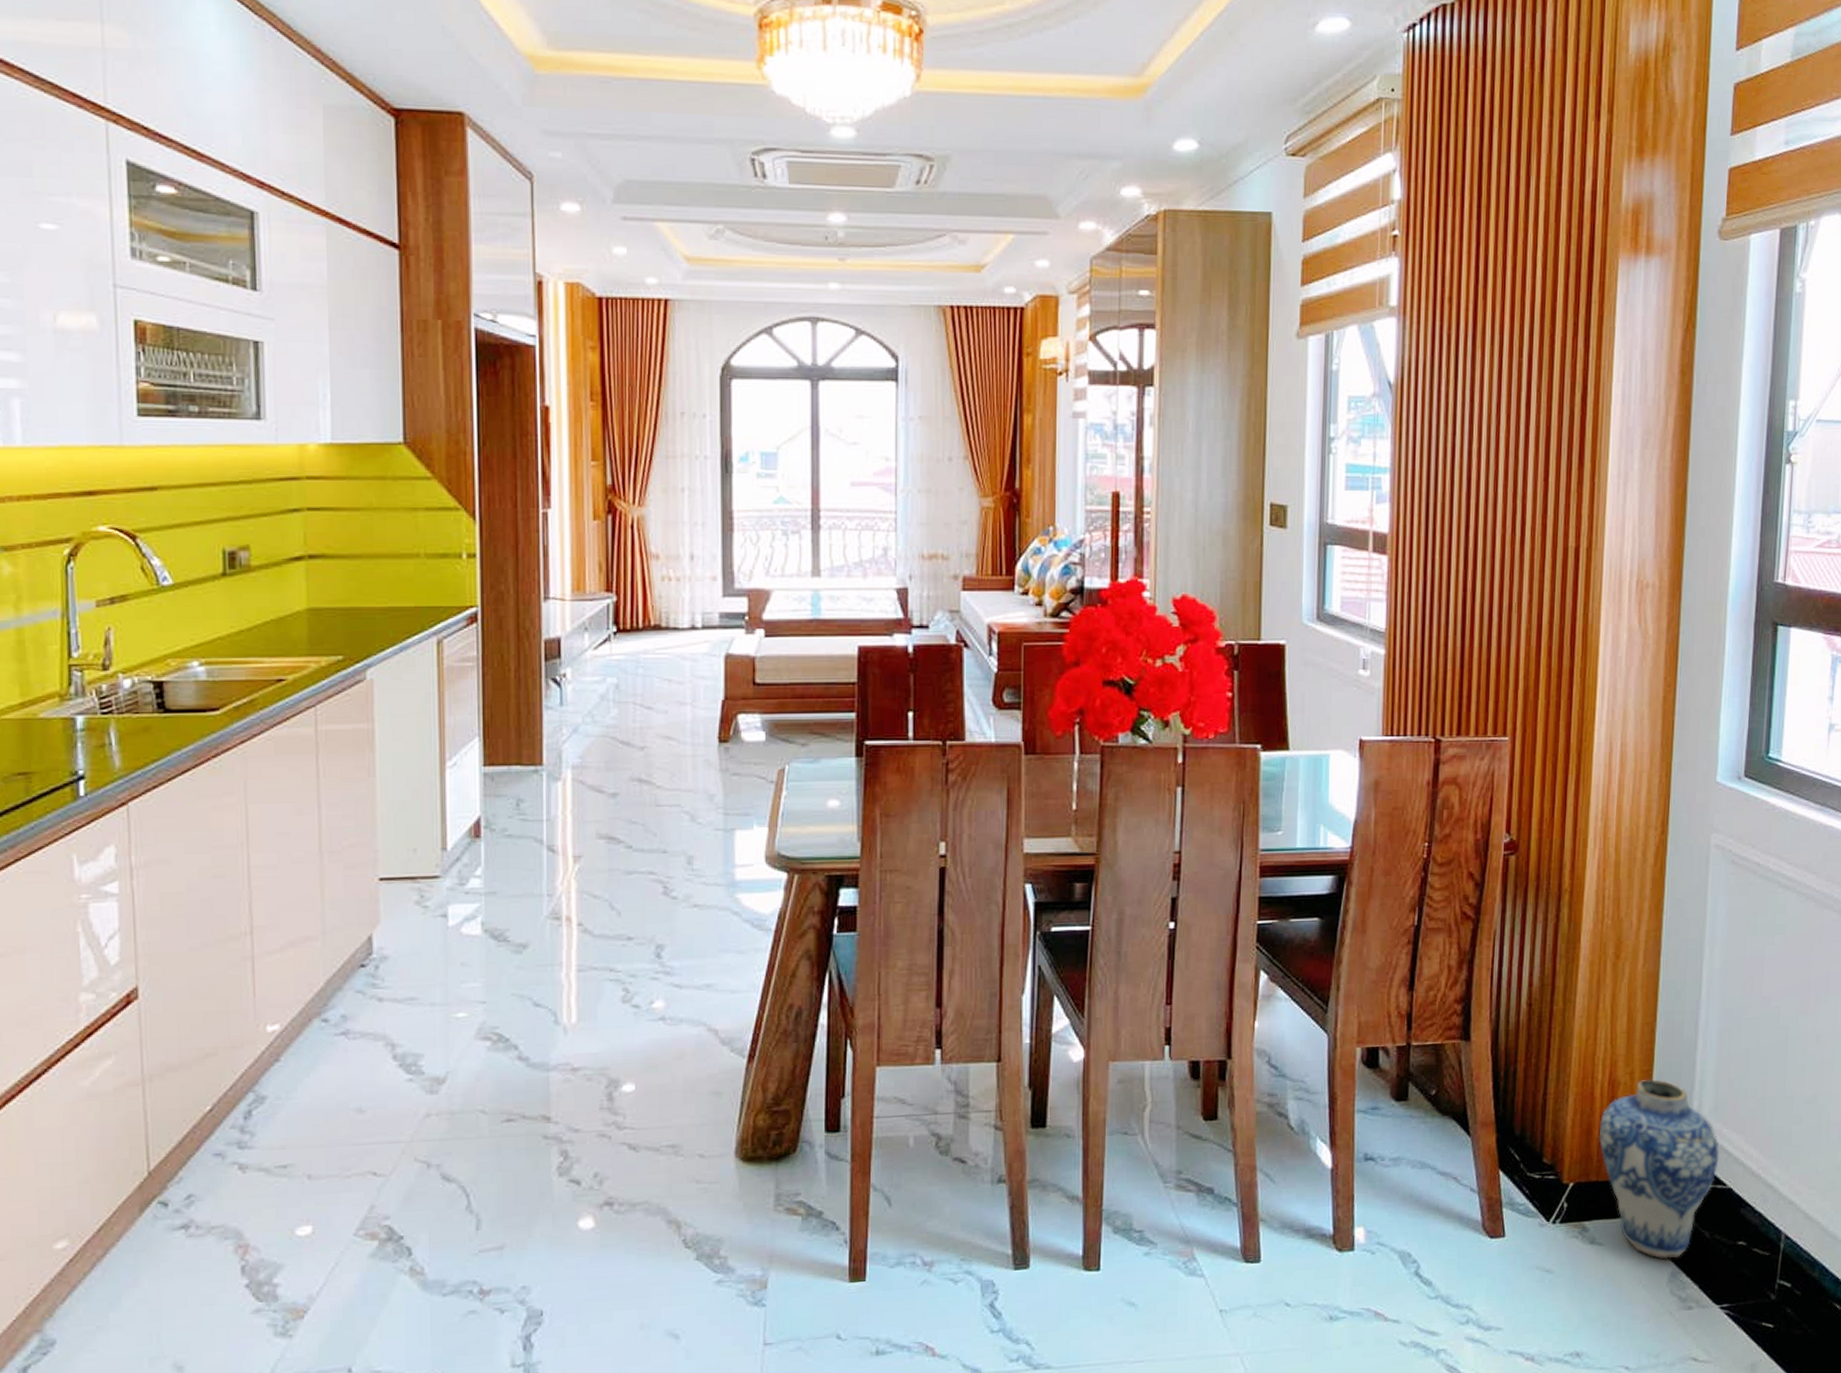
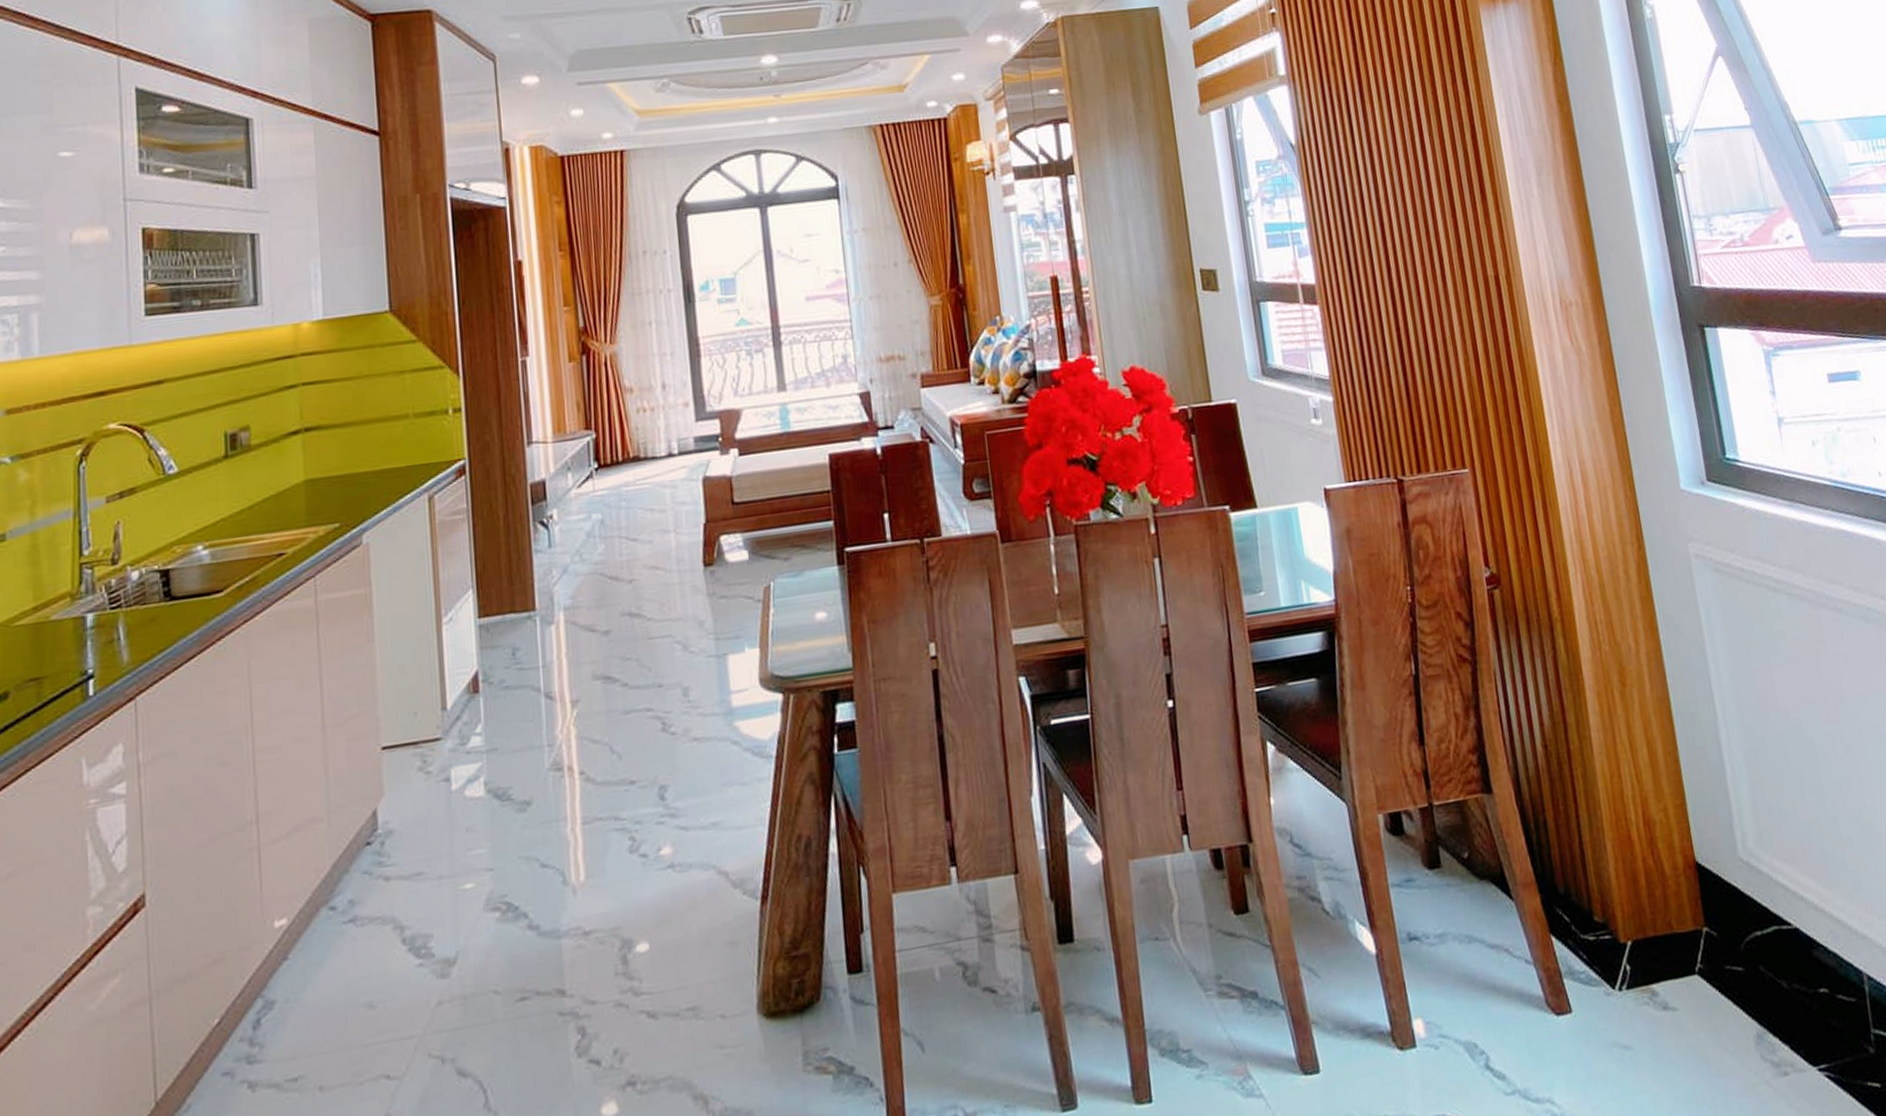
vase: present [1598,1078,1719,1260] -> none [1643,812,1778,1020]

